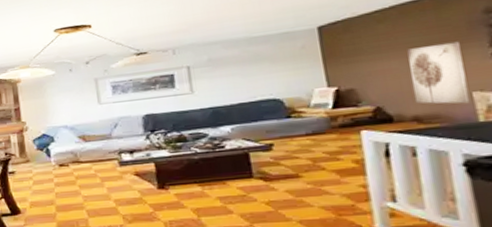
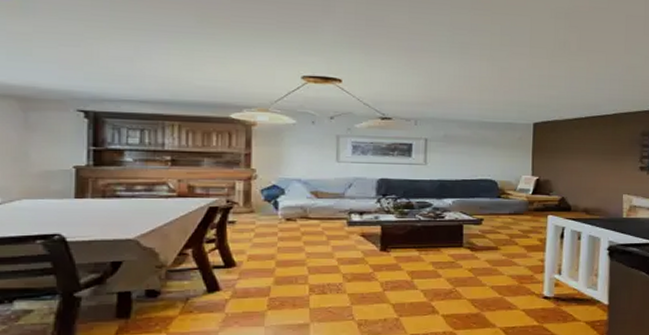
wall art: present [407,41,470,104] -> none [587,153,622,203]

